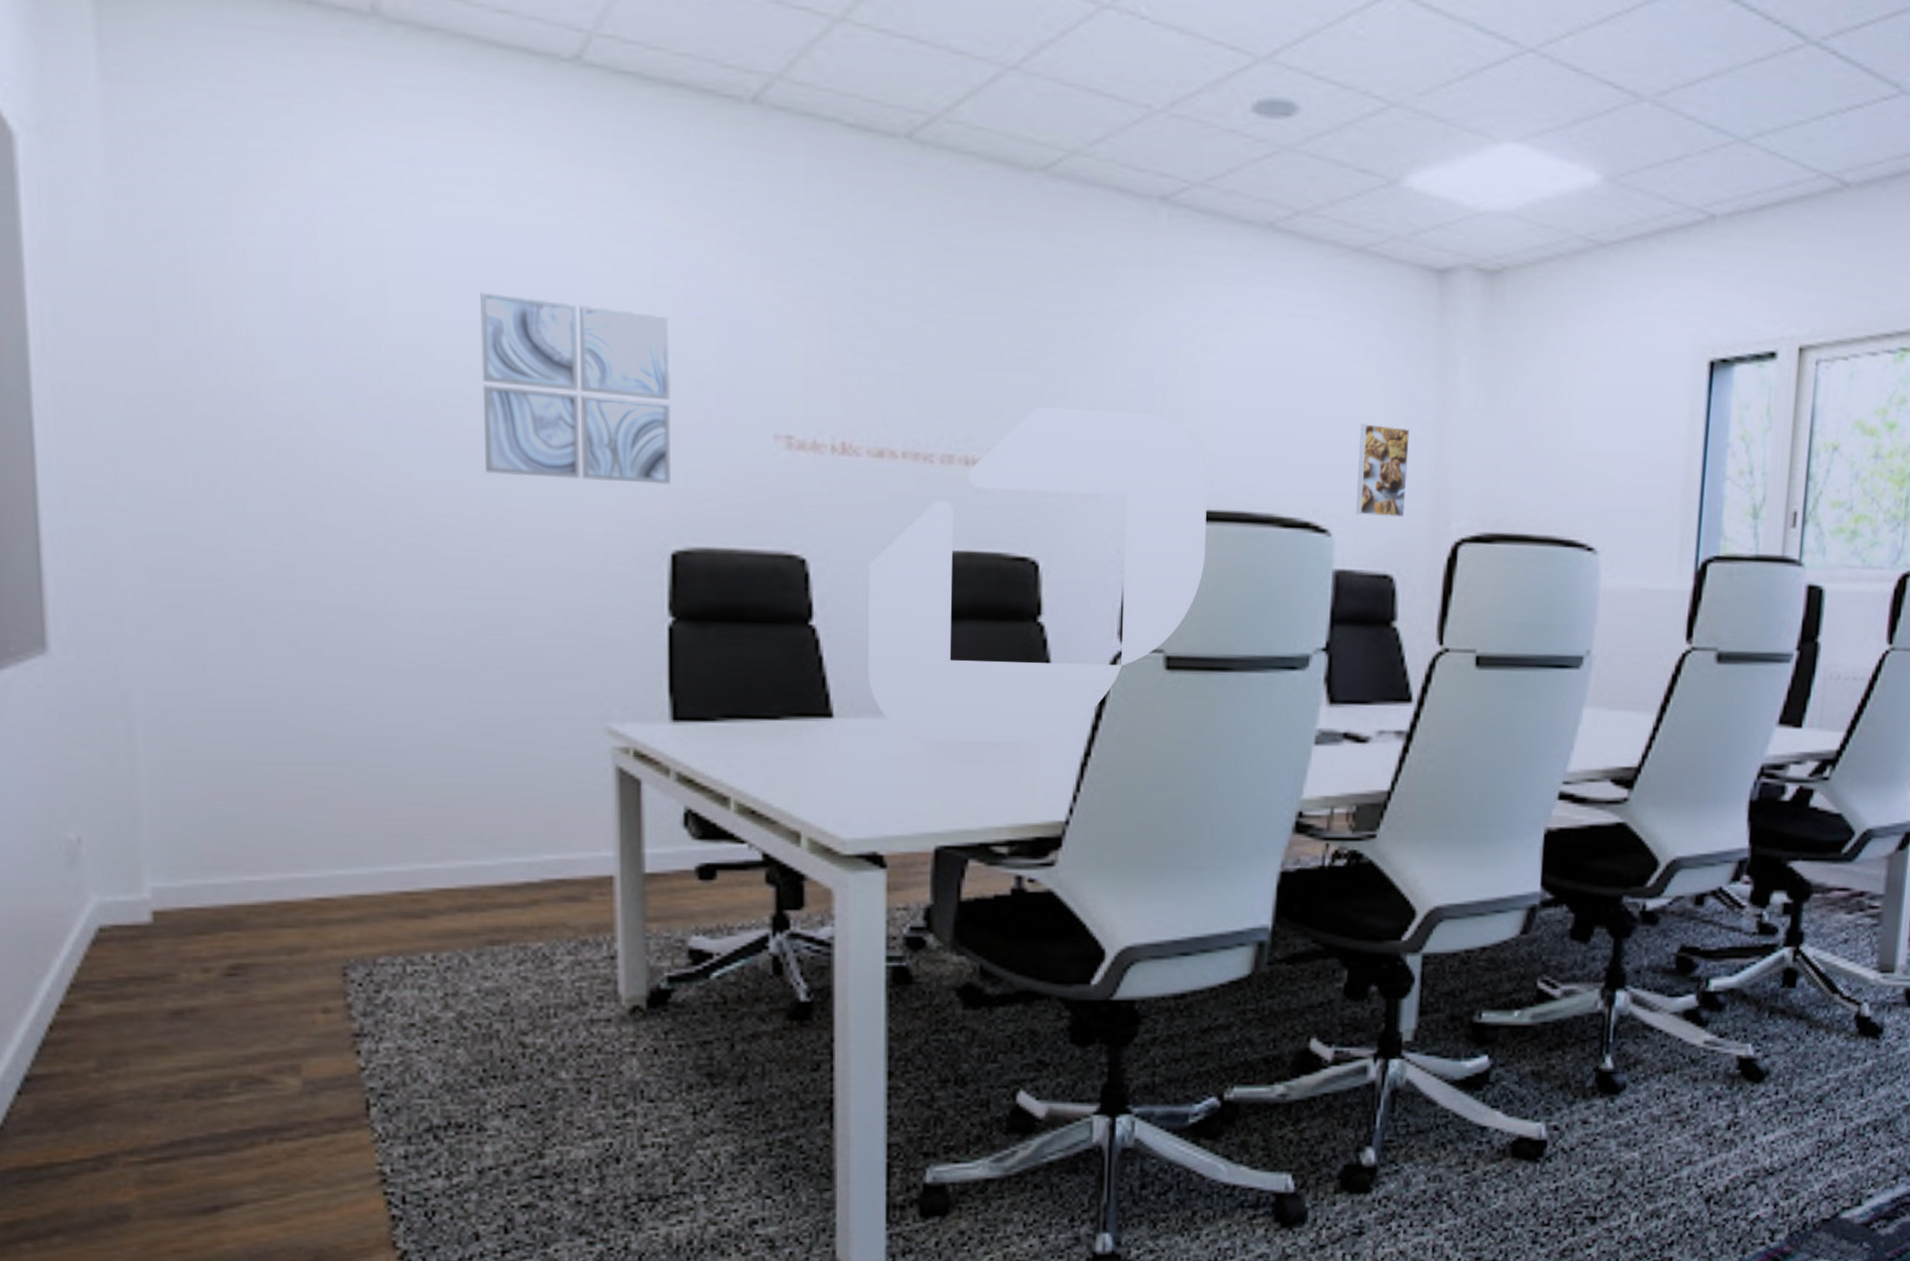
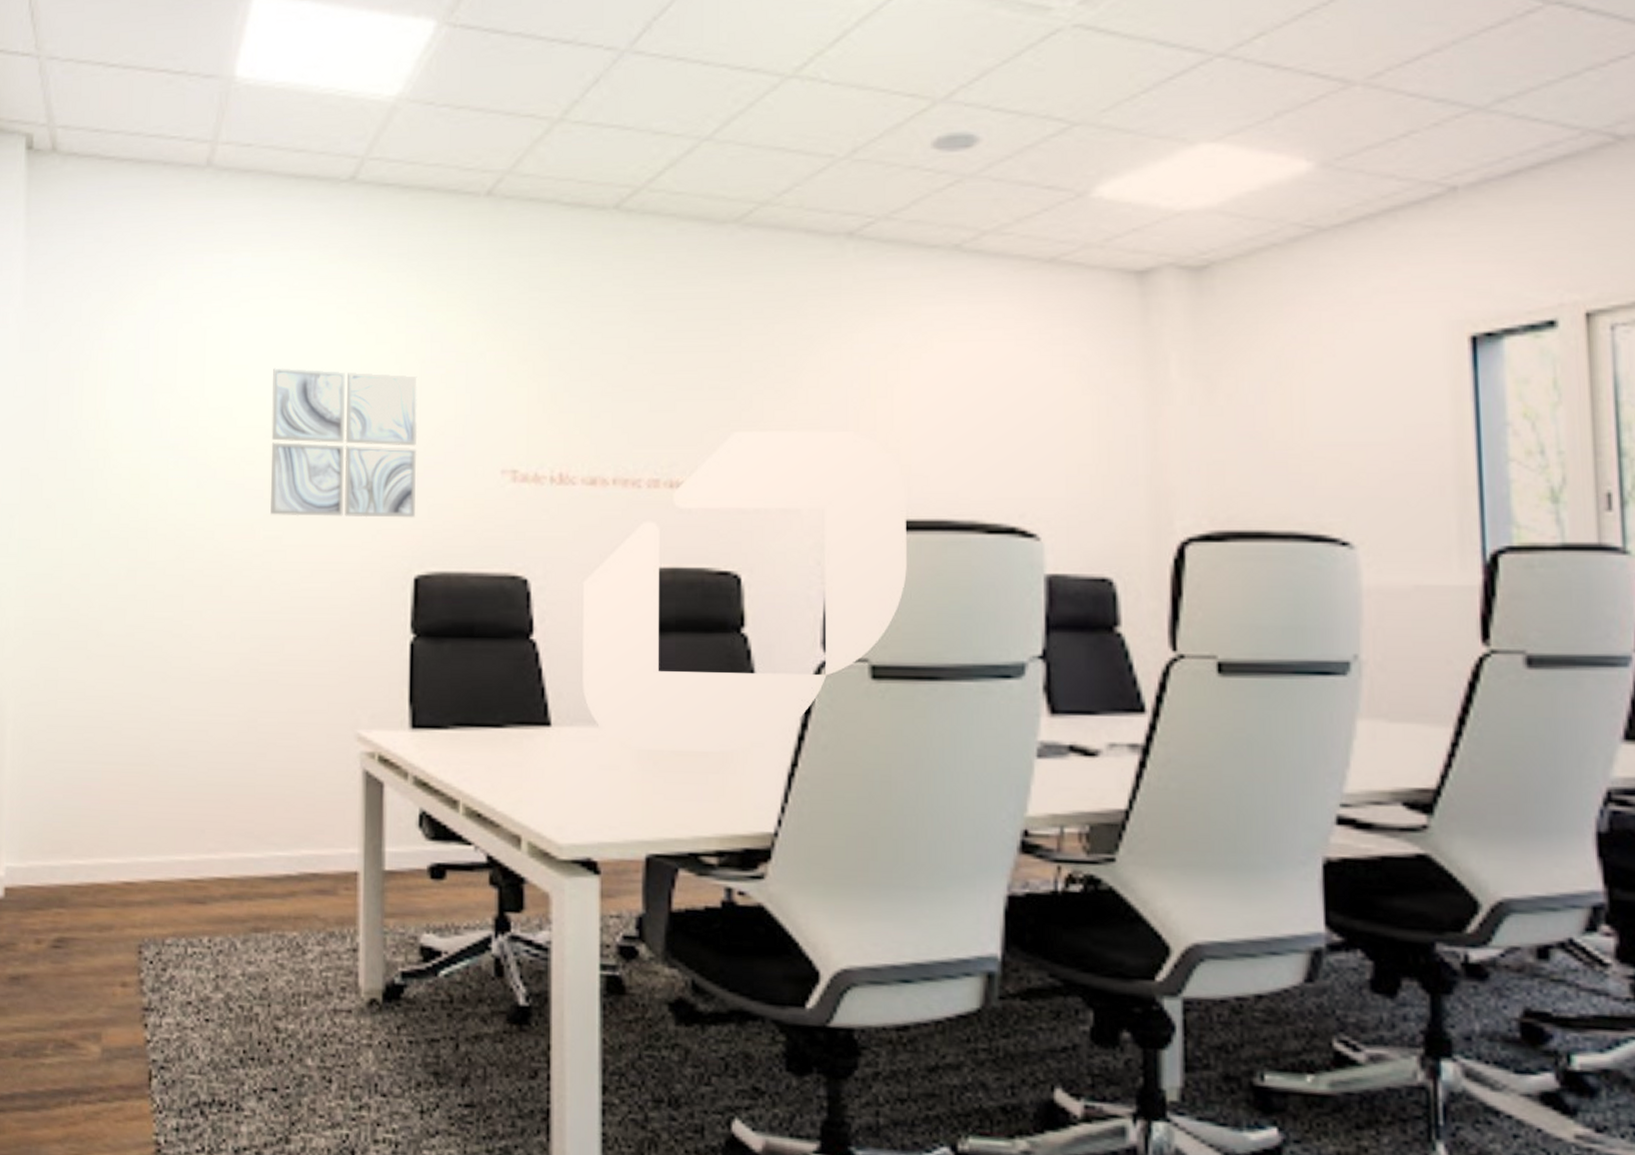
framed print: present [1356,424,1410,518] -> none [1064,427,1121,519]

